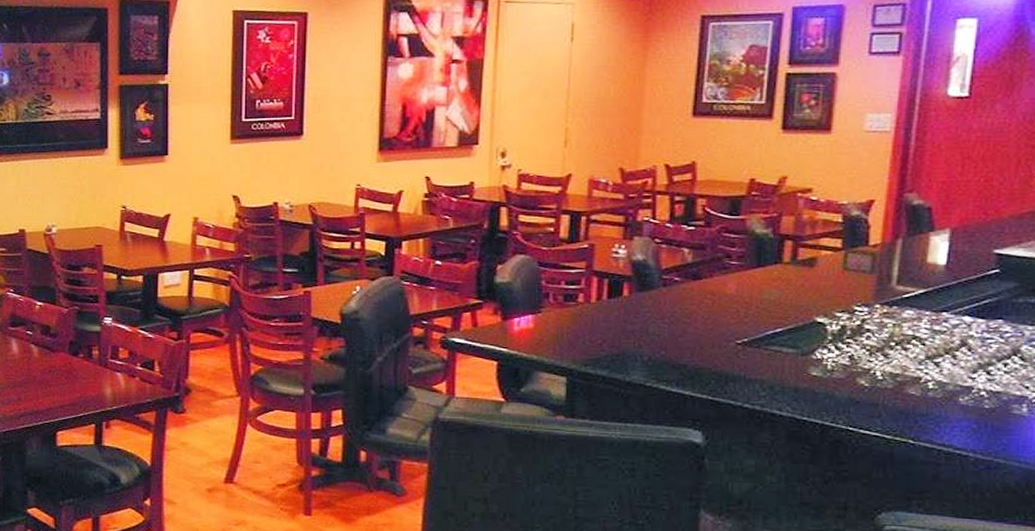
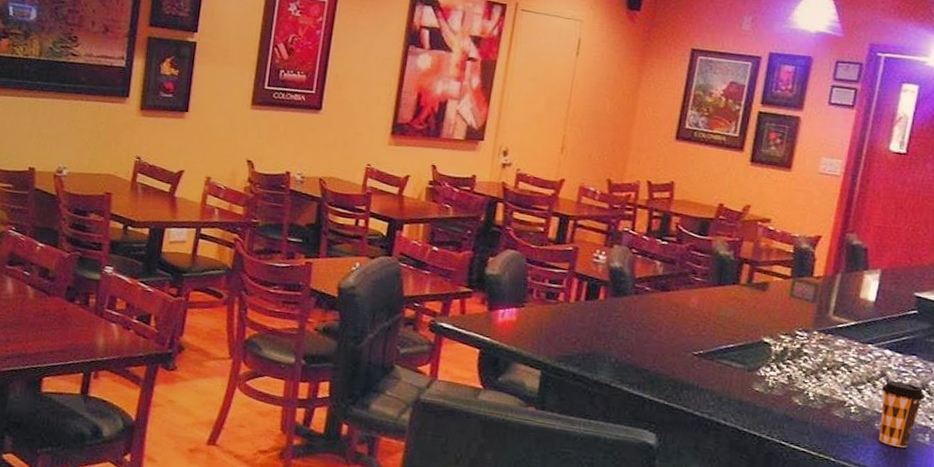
coffee cup: none [963,349,1017,422] -> present [878,380,925,448]

